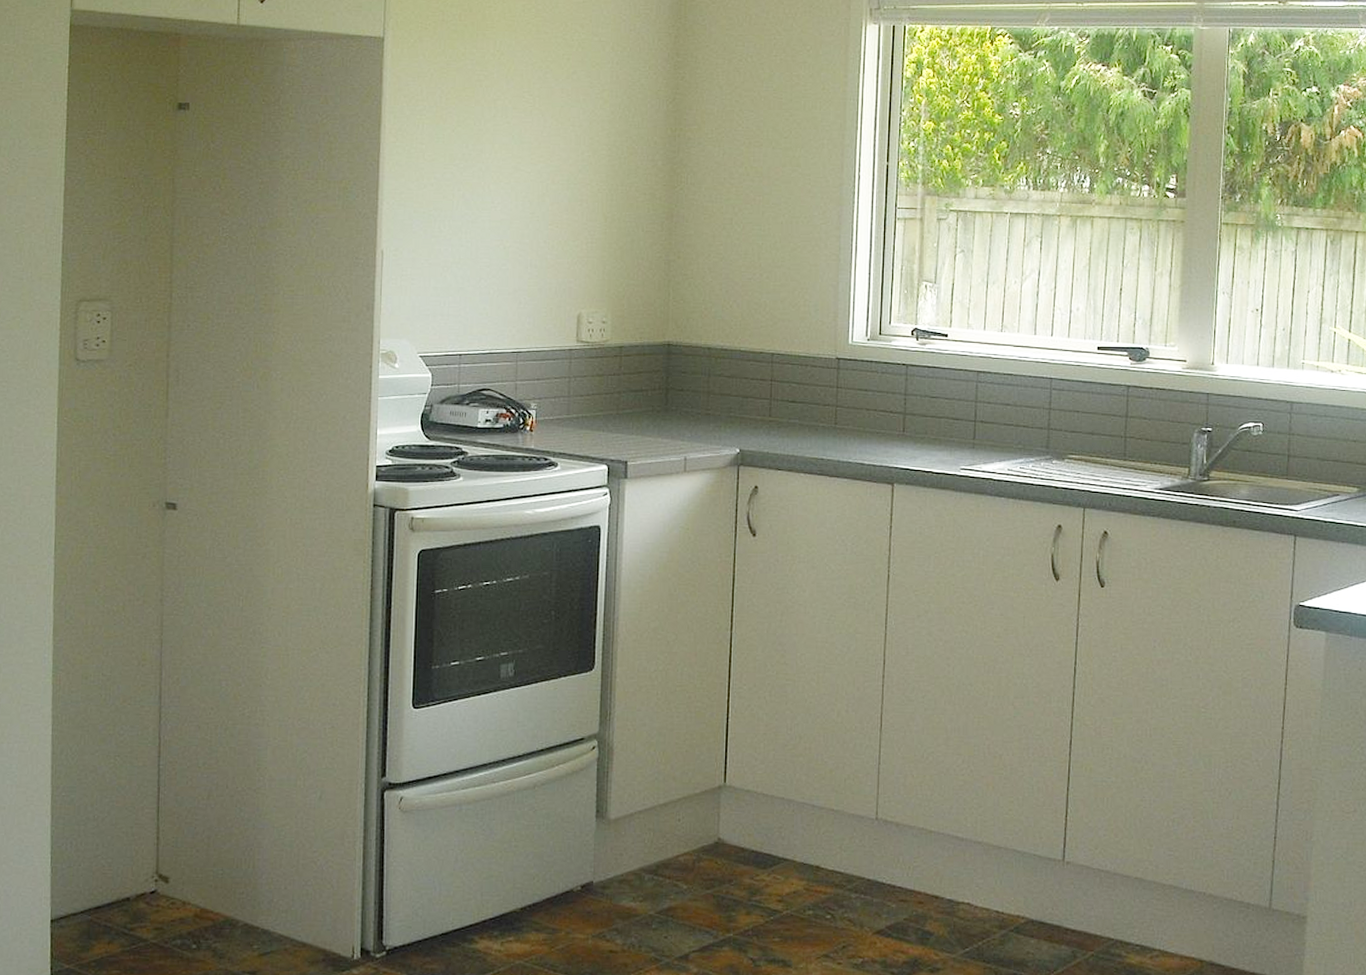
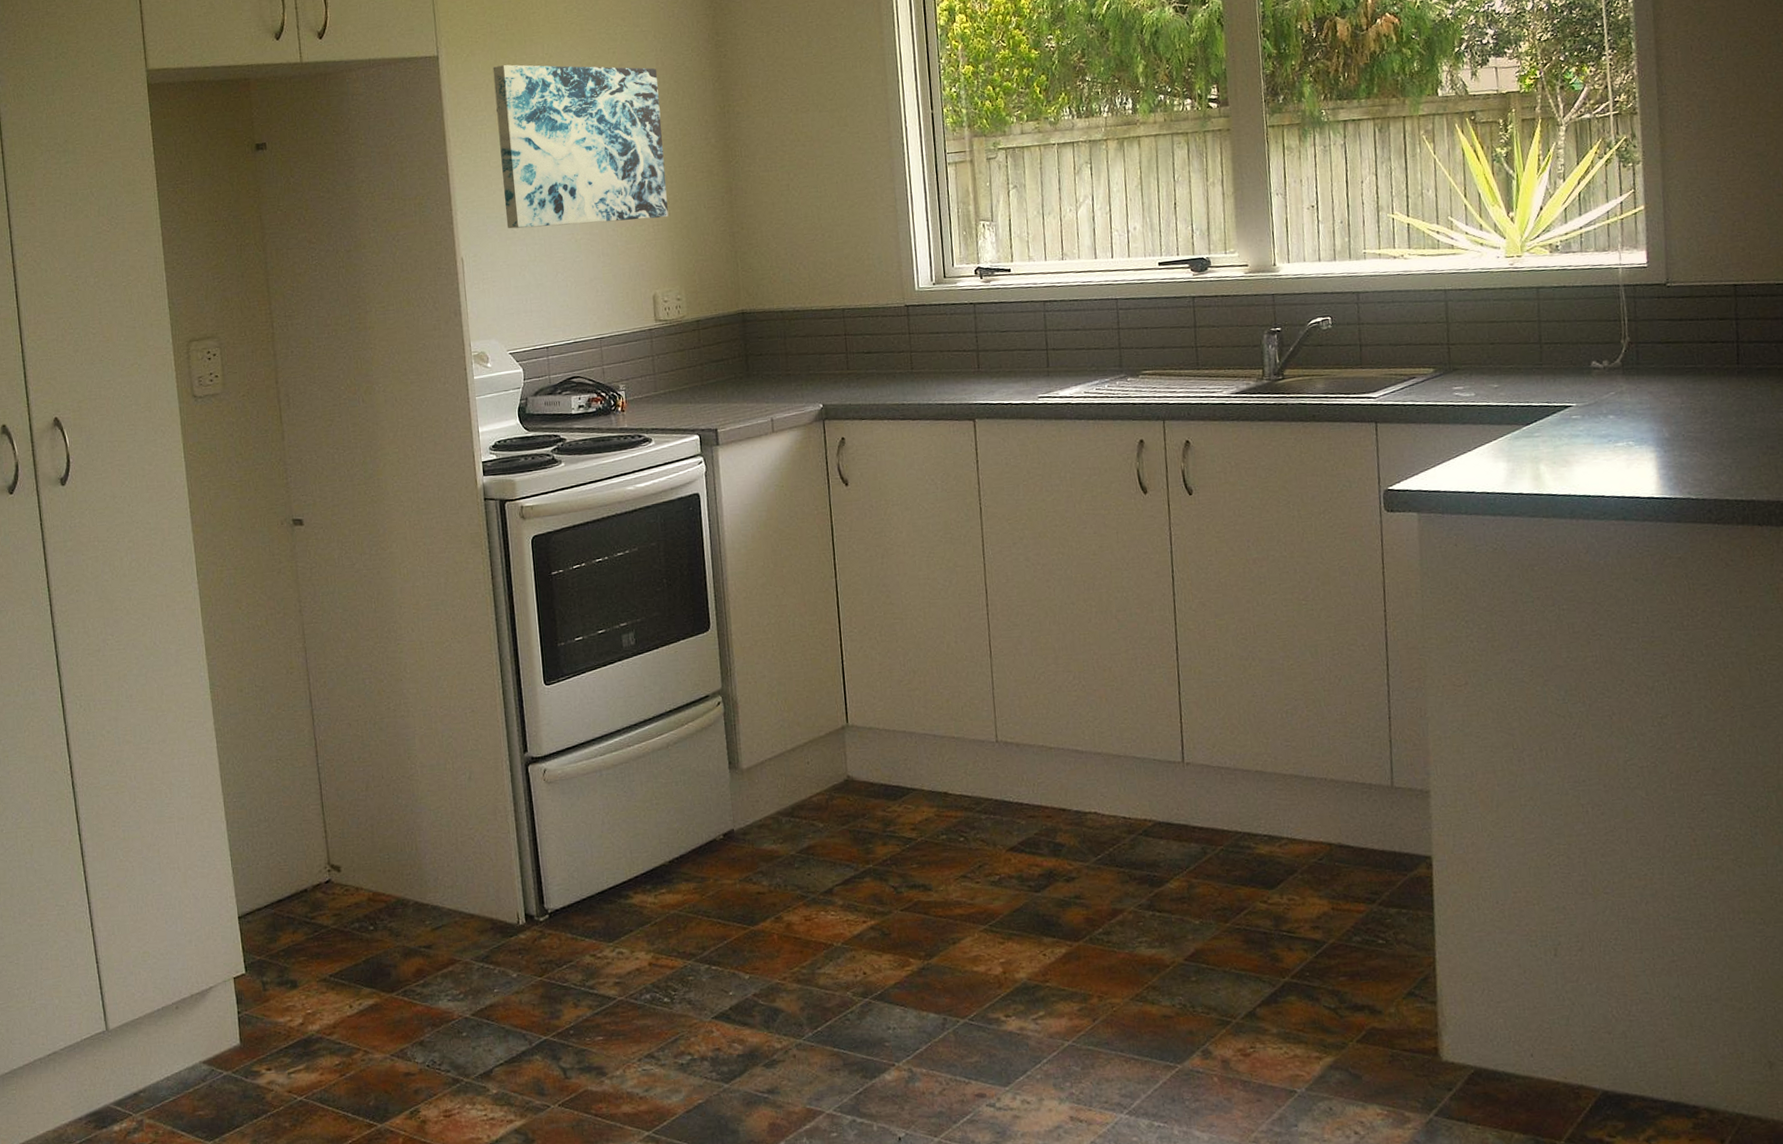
wall art: none [434,56,611,236] -> present [492,64,669,229]

